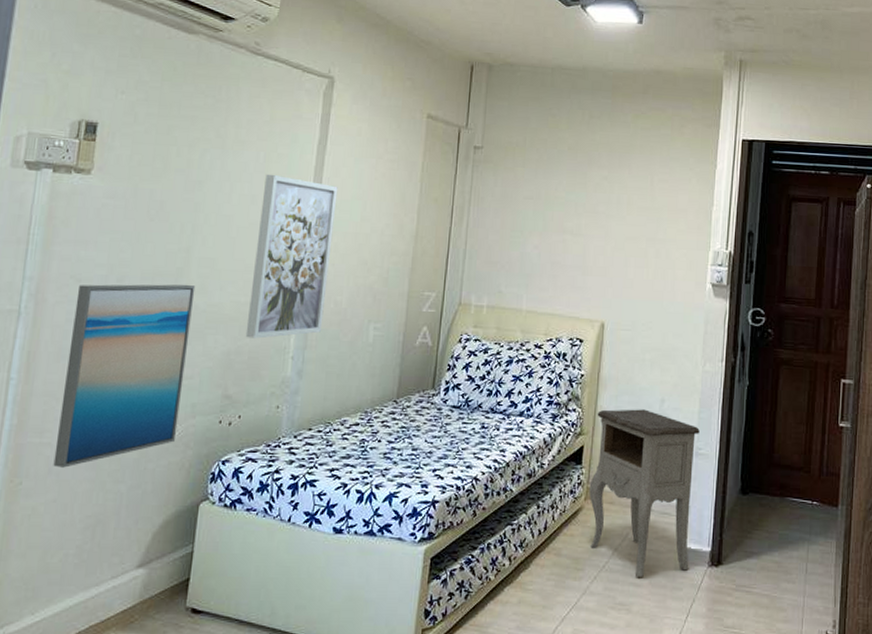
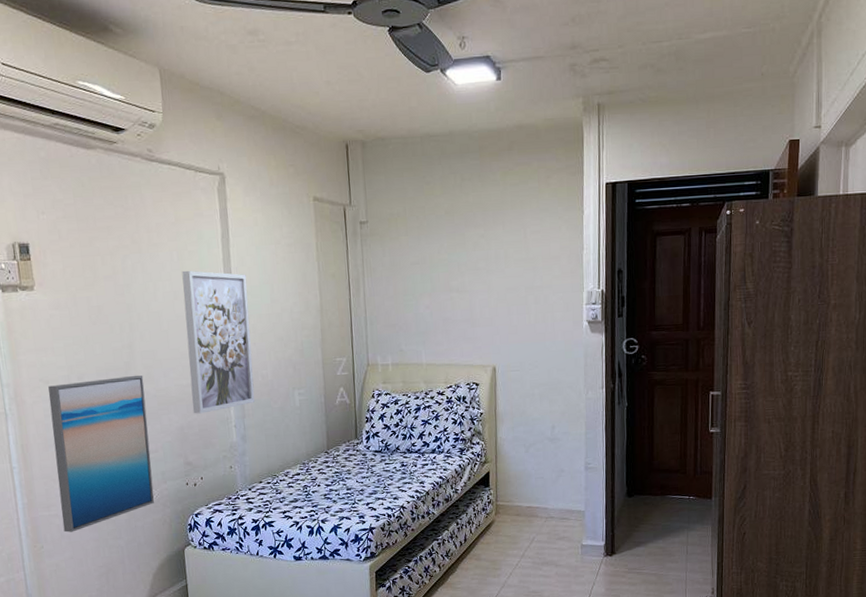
nightstand: present [589,409,700,578] -> none [498,436,588,571]

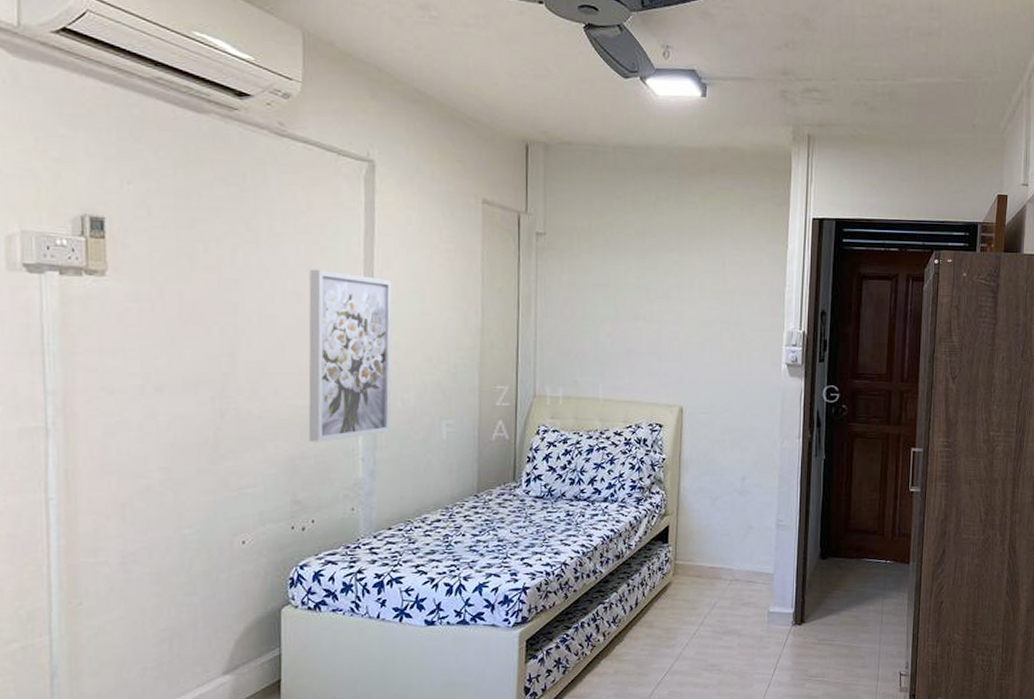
wall art: present [48,375,155,533] -> none [111,390,247,585]

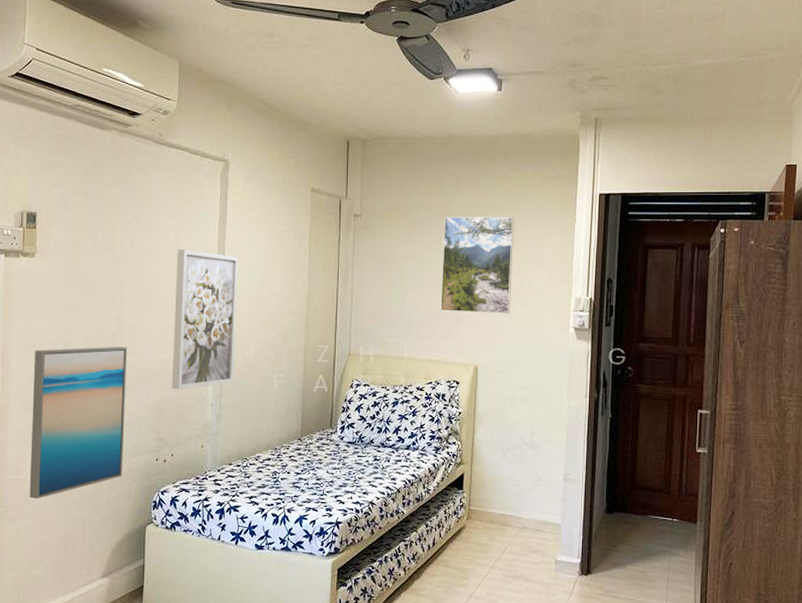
wall art: none [111,390,247,585] -> present [29,346,128,499]
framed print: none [640,238,722,349] -> present [440,217,515,314]

